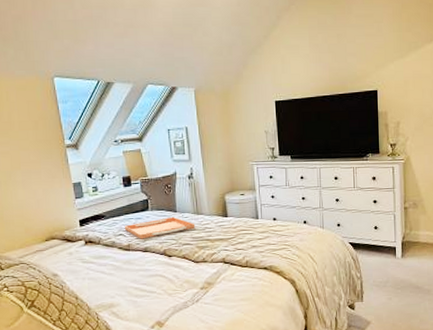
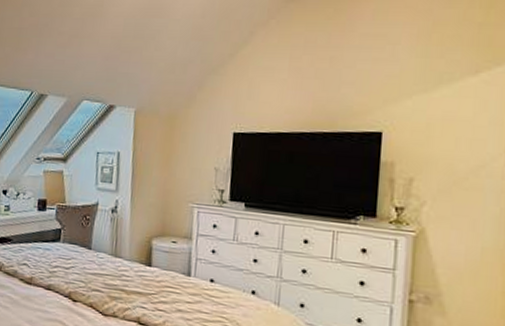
serving tray: present [124,216,196,239] -> none [29,254,111,274]

